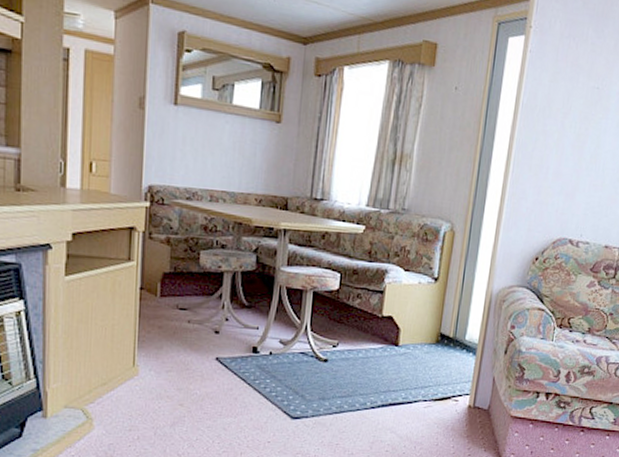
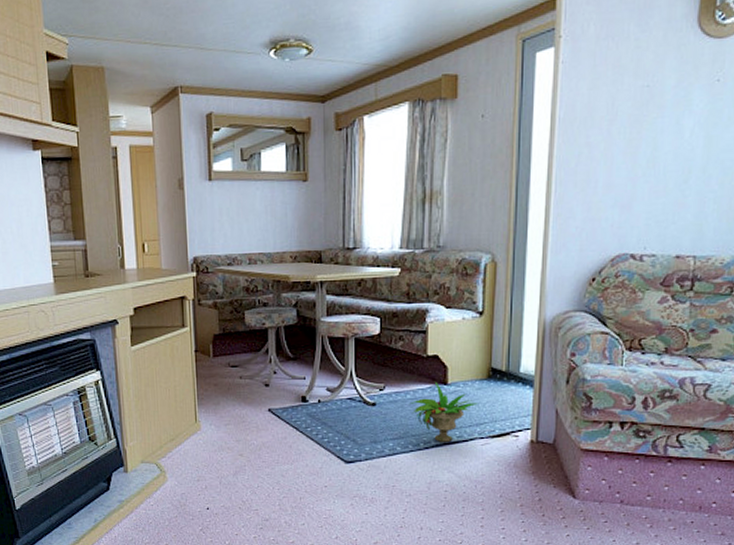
potted plant: none [359,342,426,403] -> present [408,381,479,442]

